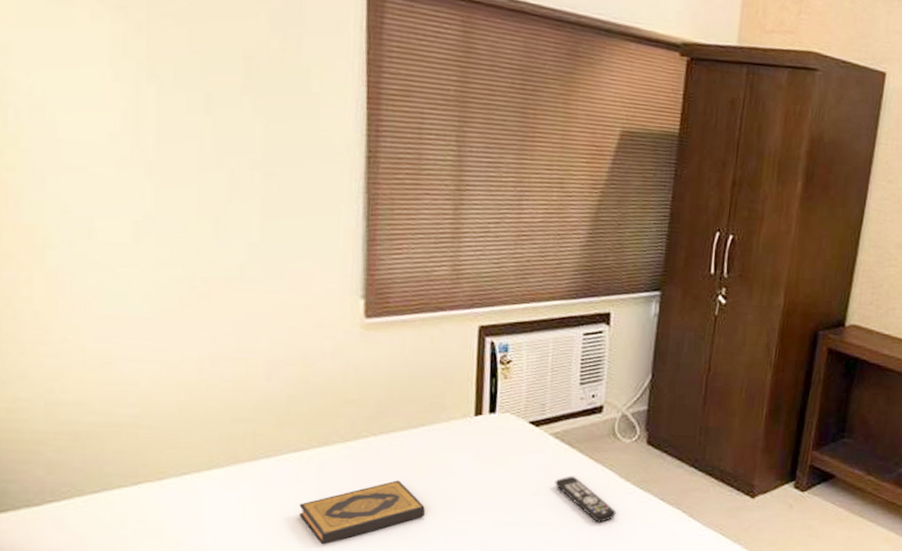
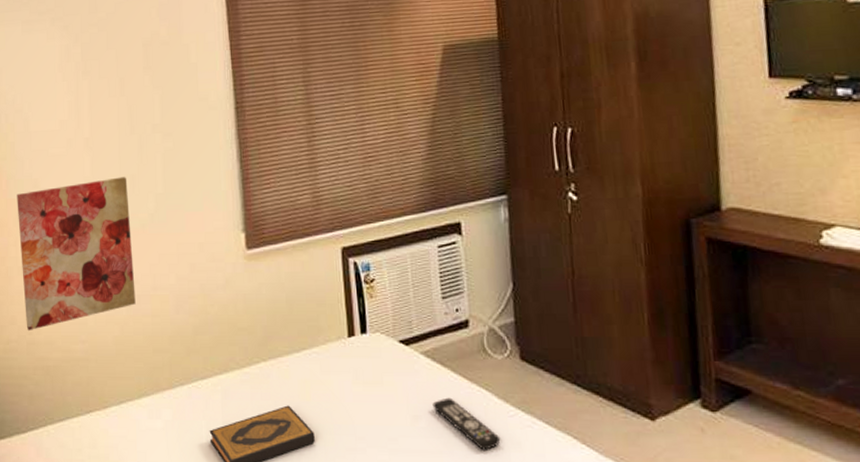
wall art: none [32,216,212,389] -> present [17,177,136,331]

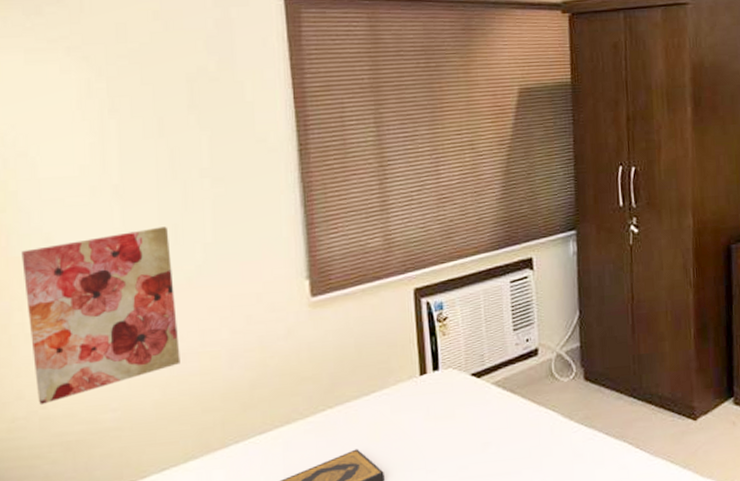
remote control: present [432,397,501,450] -> none [502,422,565,466]

